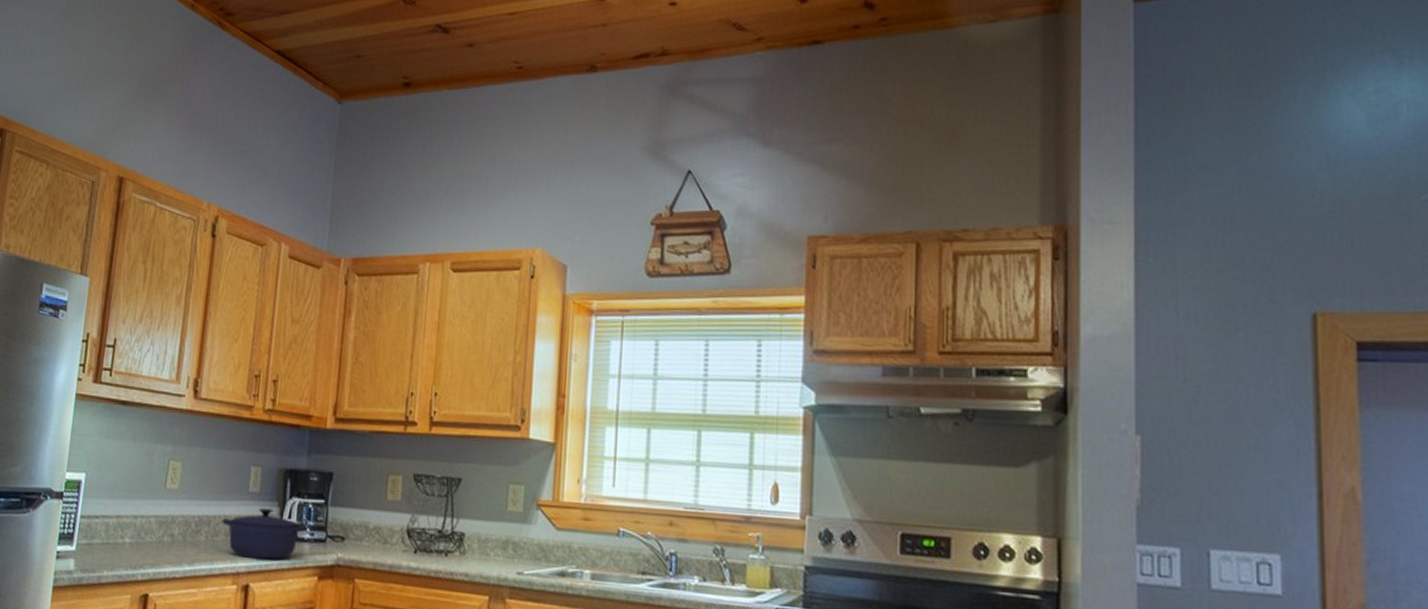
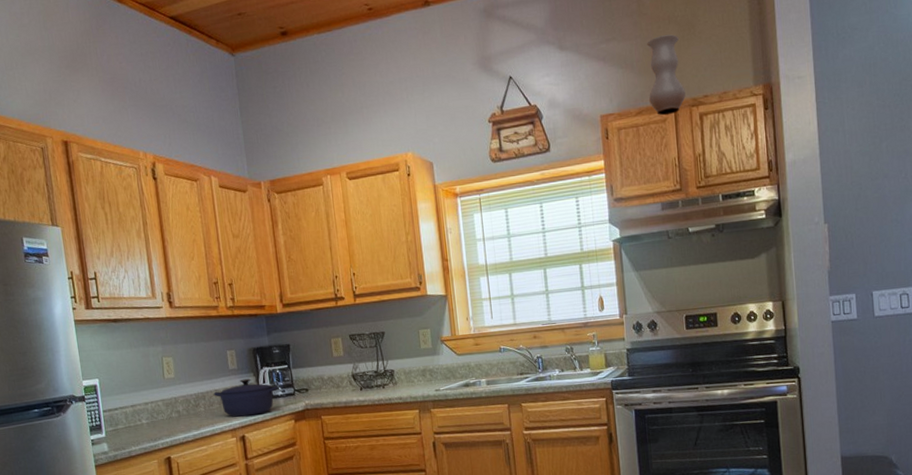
vase: none [880,143,935,249] -> present [647,34,686,116]

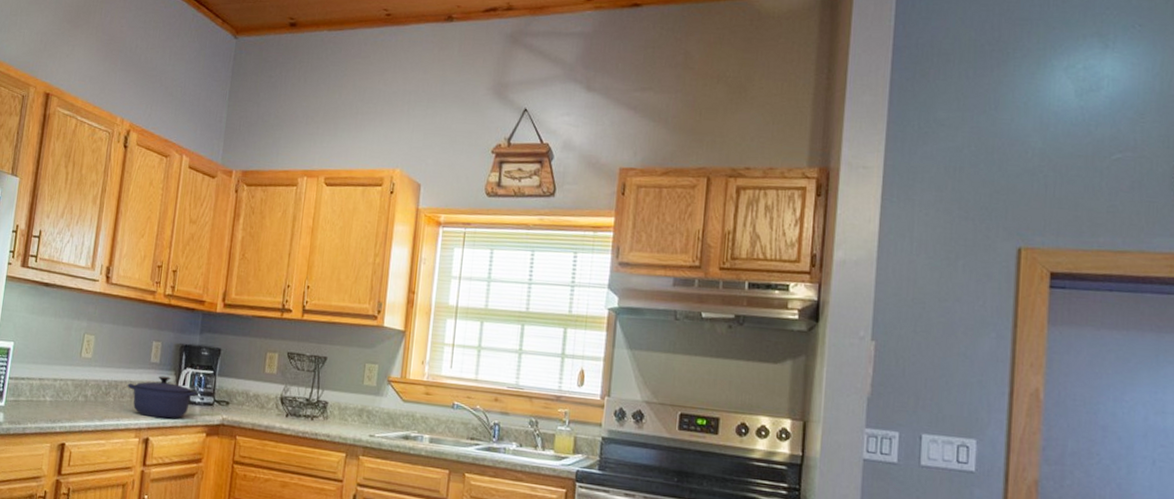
vase: present [647,34,686,116] -> none [679,94,726,182]

